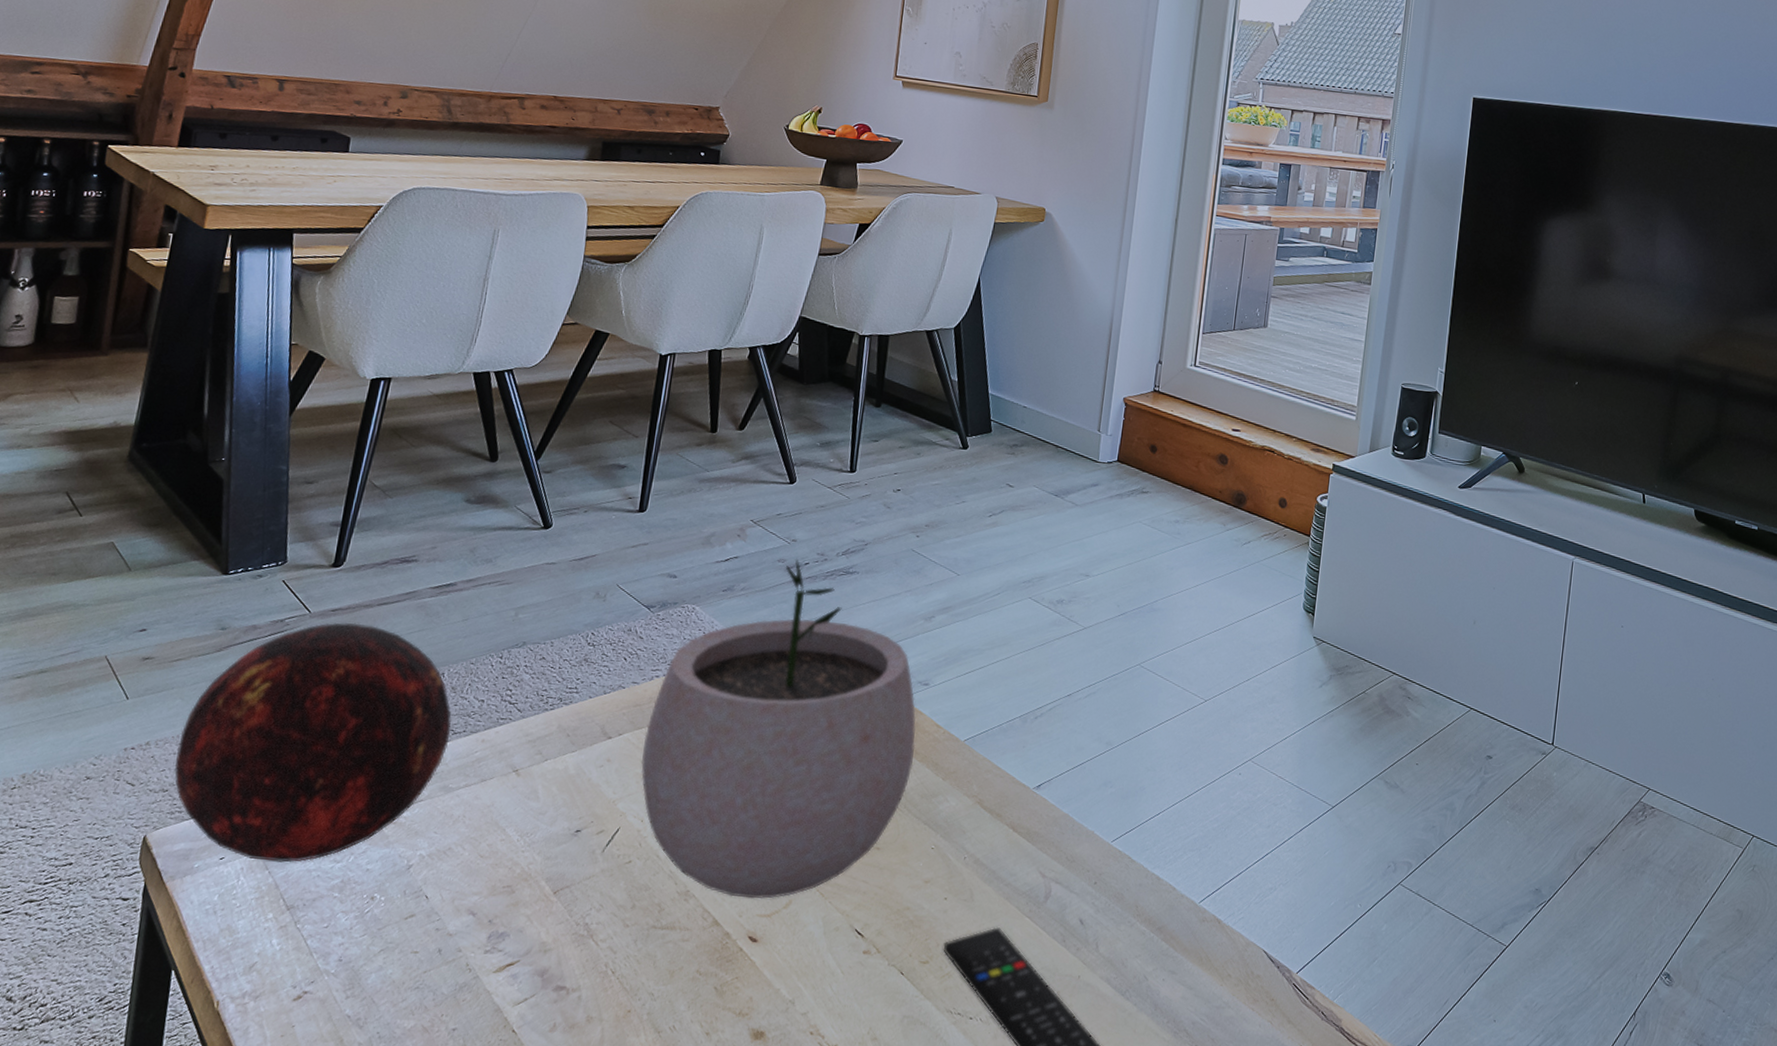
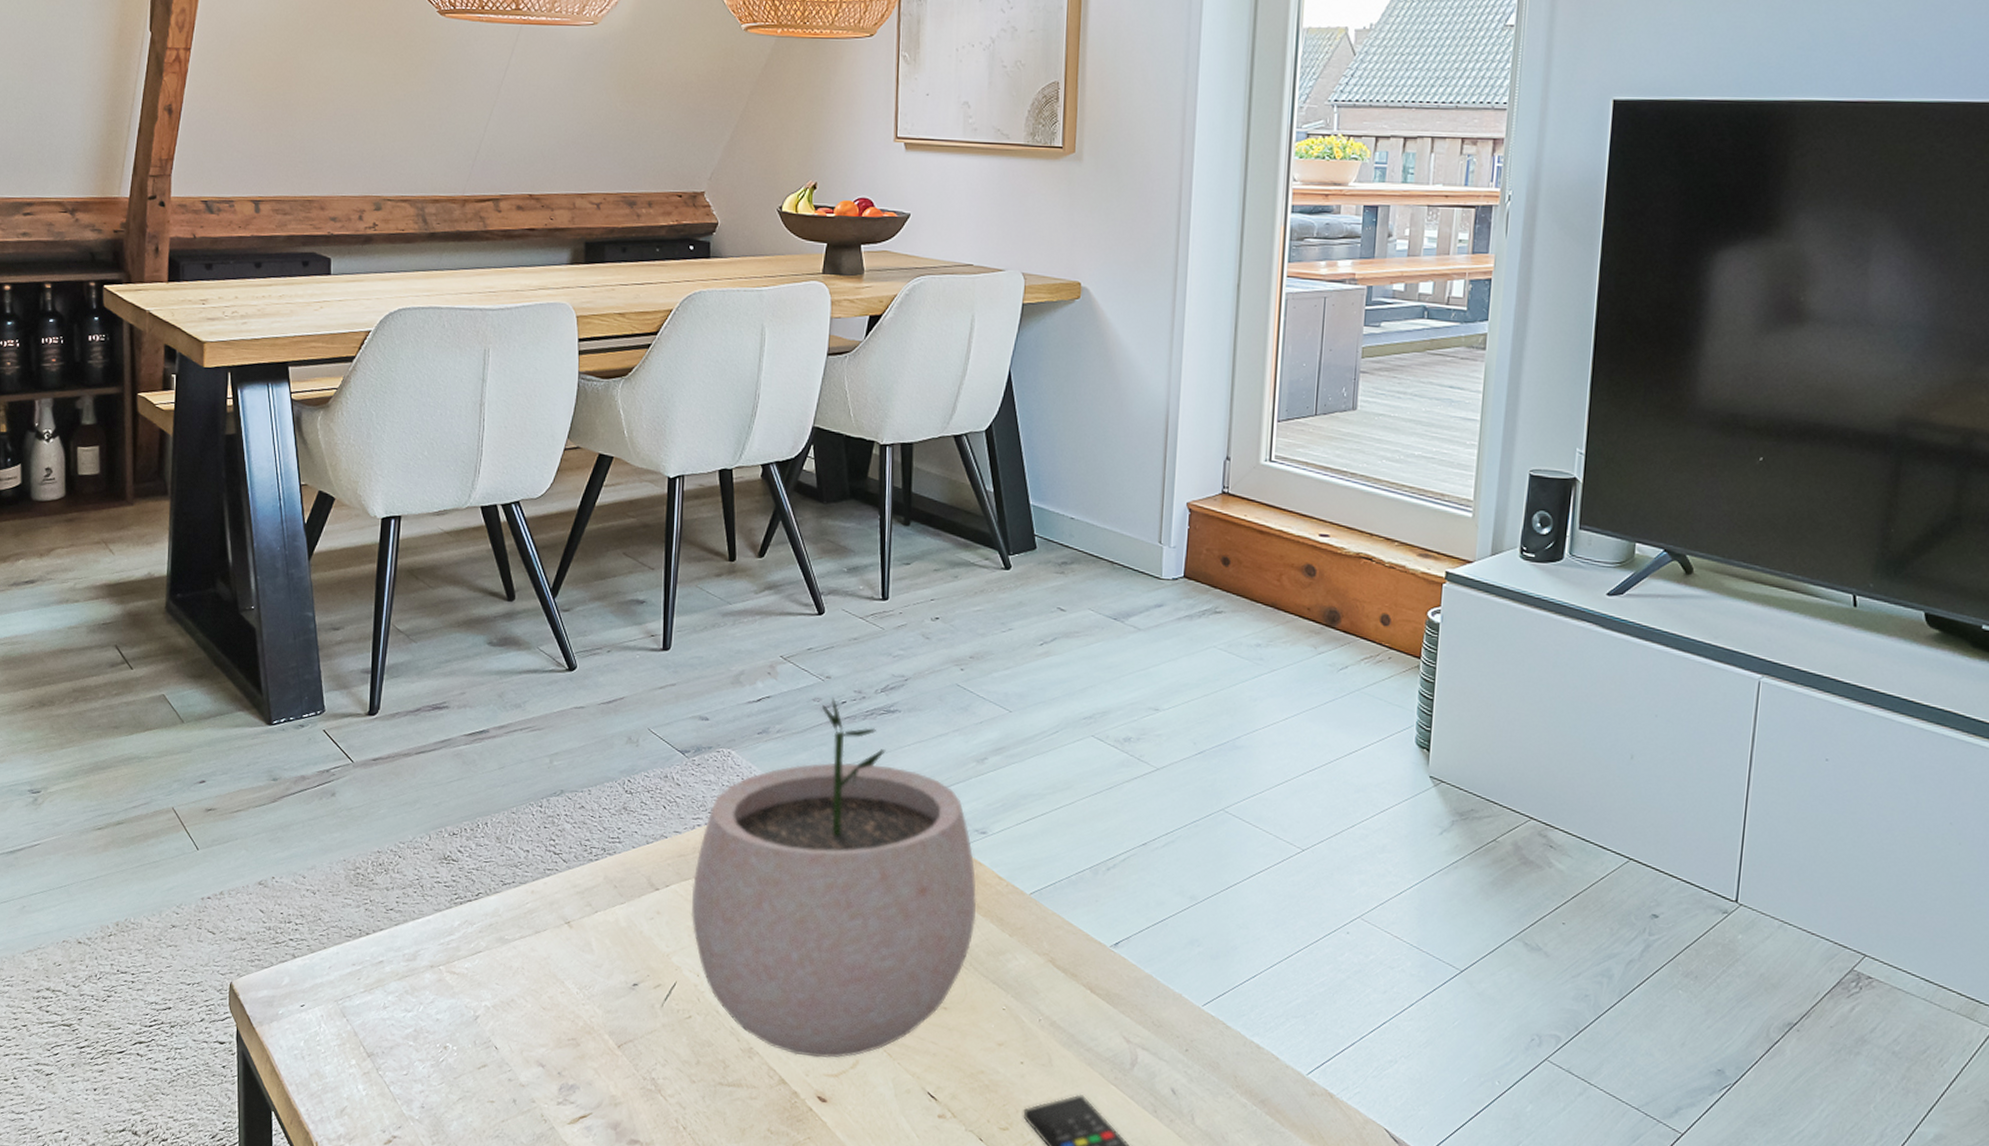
decorative orb: present [174,622,451,863] -> none [249,772,500,1011]

